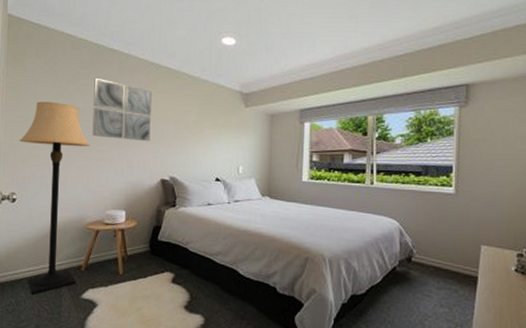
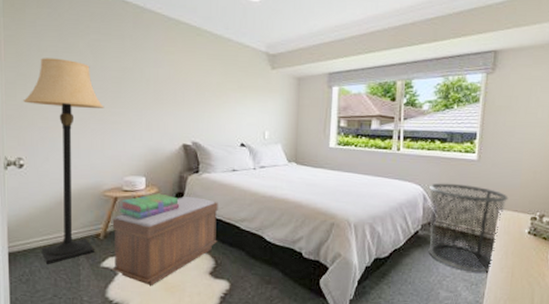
bench: none [91,229,194,318] -> present [112,196,218,285]
wall art: present [92,77,152,142] -> none [106,32,171,105]
stack of books: none [101,226,157,251] -> present [120,193,180,219]
waste bin: none [404,217,491,313] -> present [428,183,509,273]

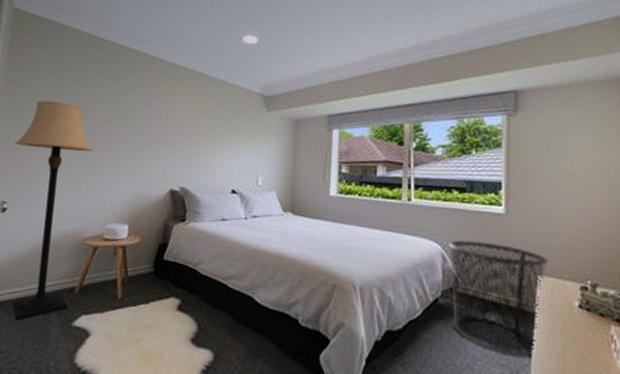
bench: present [112,196,218,285] -> none [84,247,205,352]
stack of books: present [120,193,180,219] -> none [98,243,163,272]

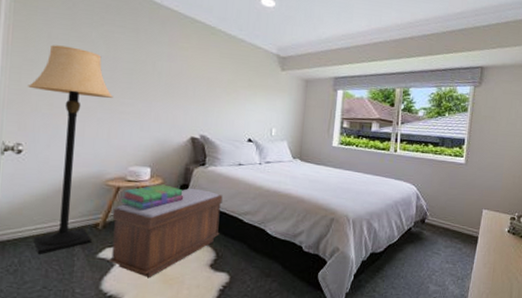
bench: none [84,247,205,352] -> present [109,188,223,277]
stack of books: none [98,243,163,272] -> present [121,184,184,210]
waste bin: present [447,240,549,357] -> none [420,183,492,268]

